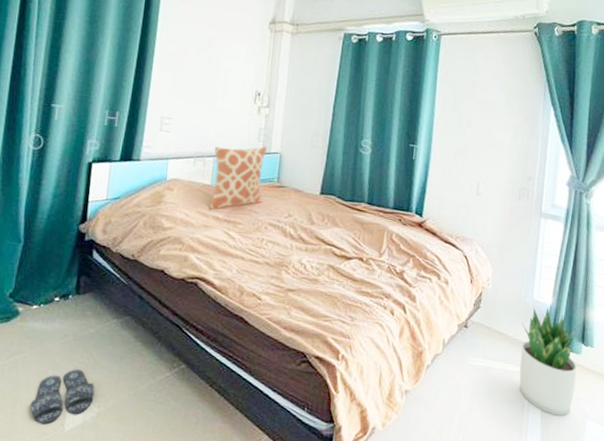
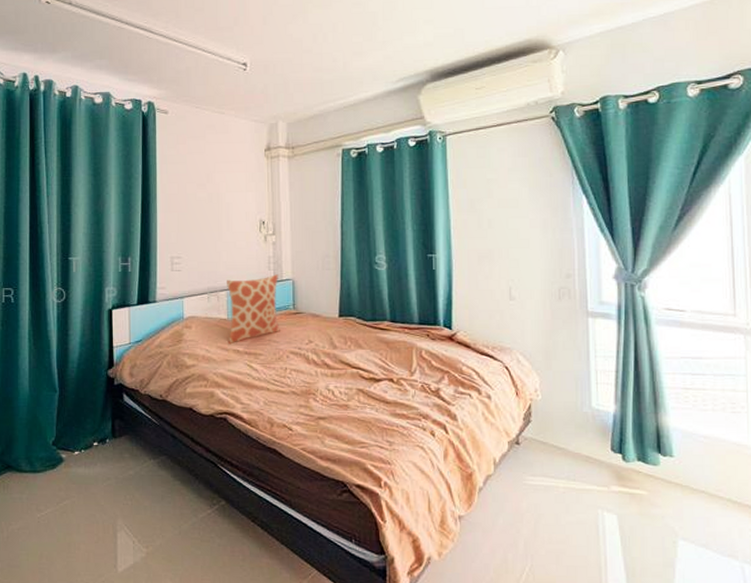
slippers: present [30,369,95,425] -> none [83,511,141,567]
planter: present [519,308,581,416] -> none [581,416,657,536]

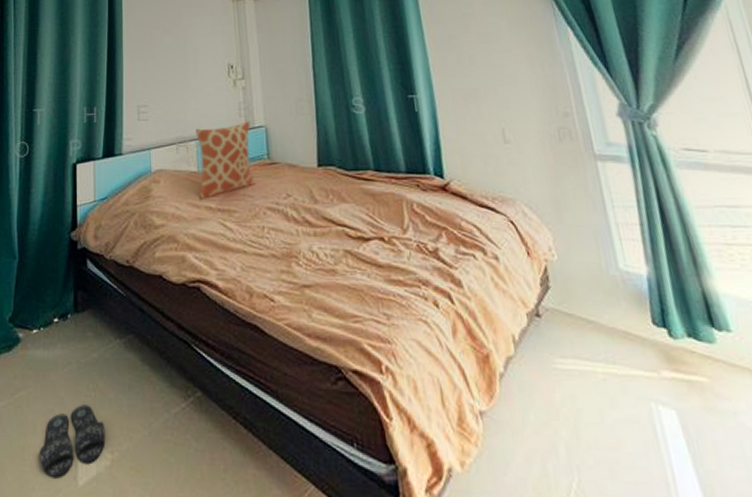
slippers: none [83,511,141,567] -> present [39,405,106,479]

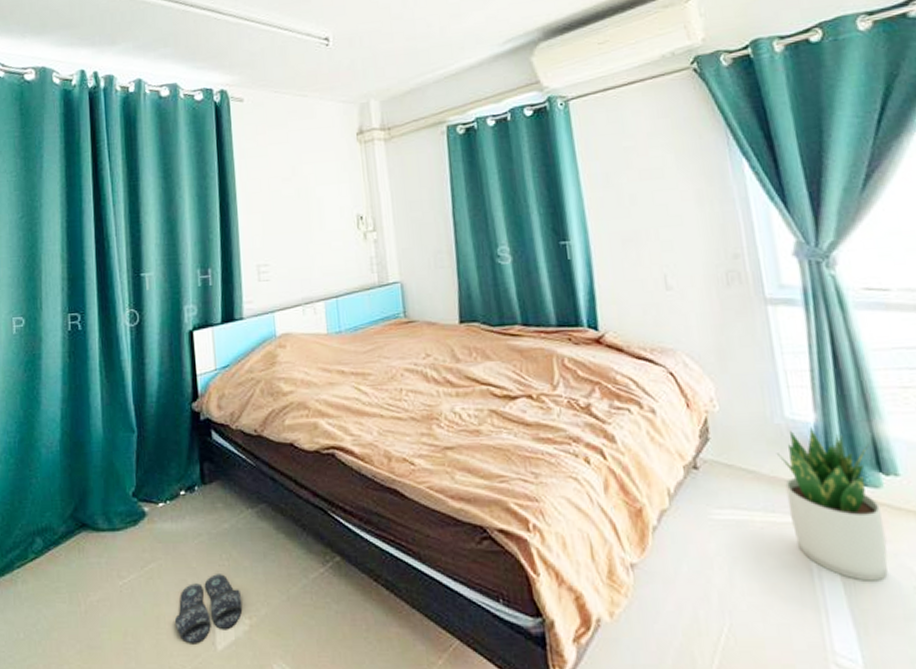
pillow: present [196,121,255,201] -> none [323,277,391,365]
planter: none [613,280,729,440] -> present [776,427,888,581]

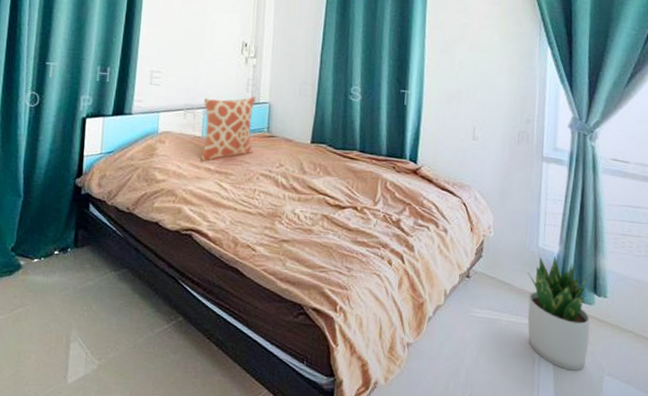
slippers: present [174,574,243,644] -> none [33,322,95,377]
pillow: none [323,277,391,365] -> present [199,97,256,163]

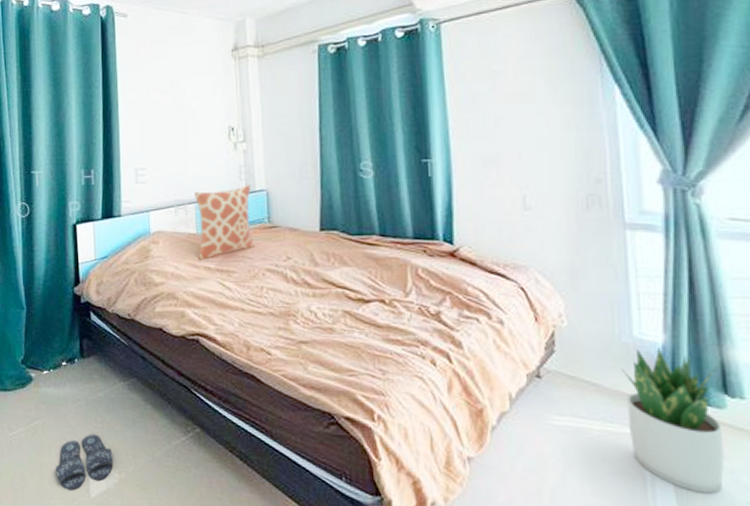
slippers: none [33,322,95,377] -> present [55,434,113,491]

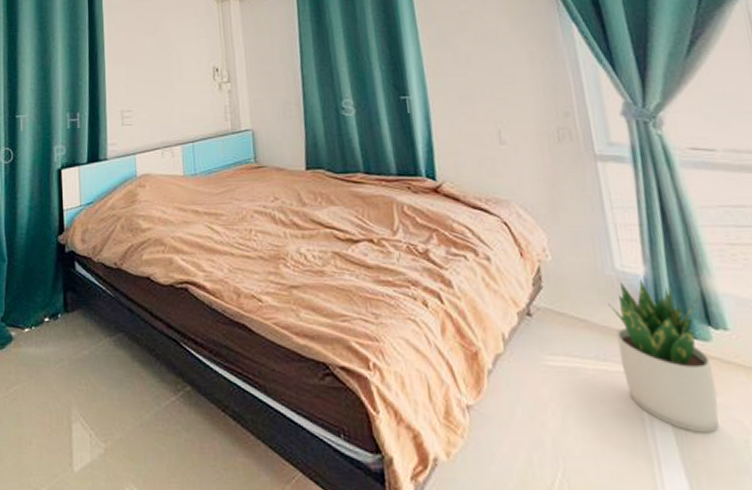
slippers: present [55,434,113,491] -> none [35,398,99,465]
pillow: present [195,185,255,261] -> none [181,125,242,204]

